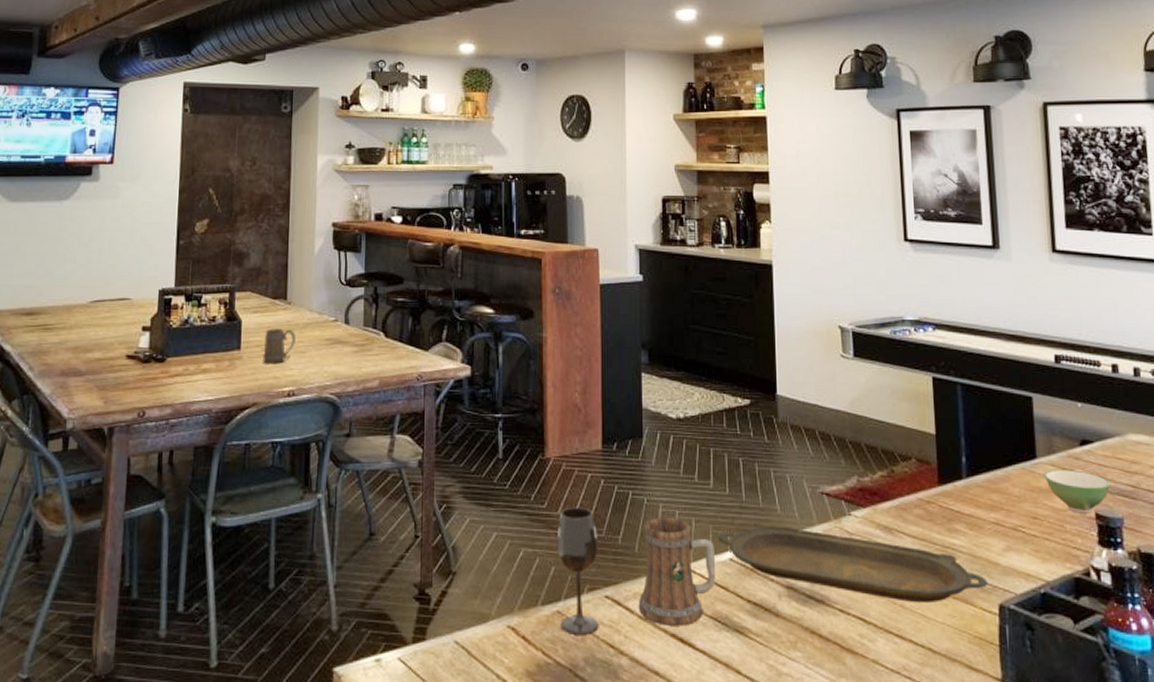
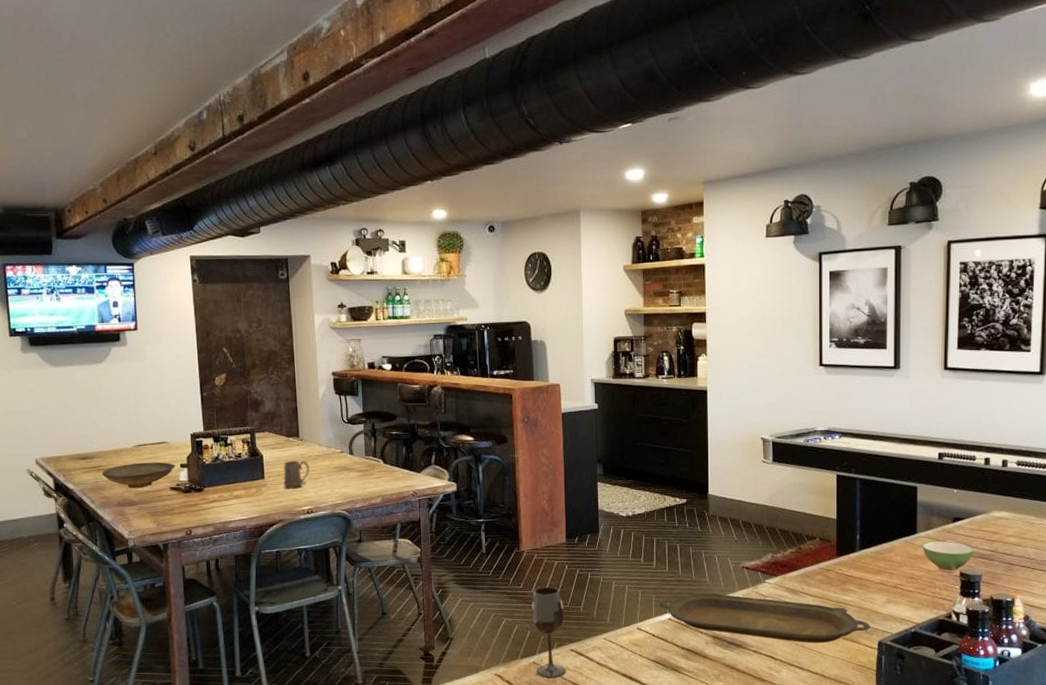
decorative bowl: none [48,322,136,355] -> present [102,462,175,489]
beer mug: present [638,517,716,626] -> none [596,590,658,668]

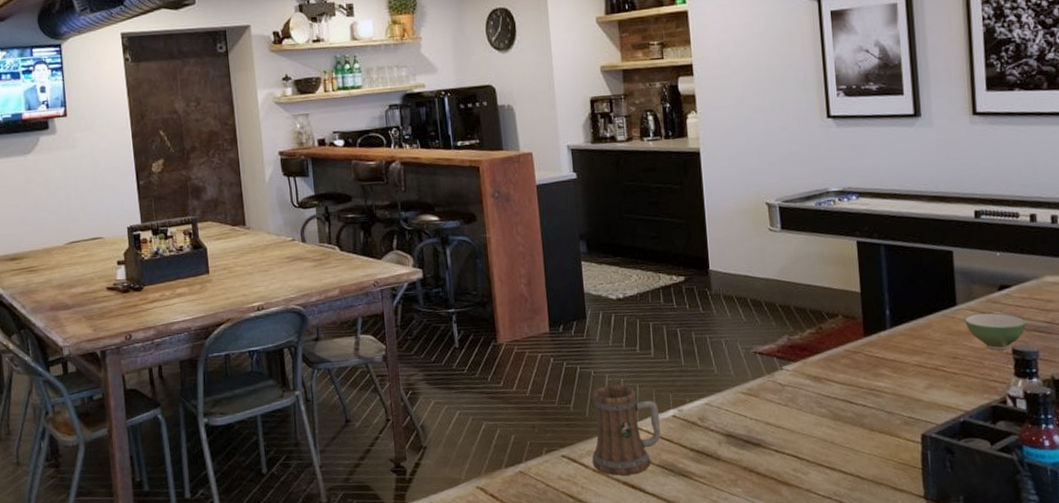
decorative bowl: present [102,462,175,489] -> none [33,259,112,291]
beer mug: present [283,459,310,489] -> none [229,251,258,284]
wine glass: present [531,586,566,678] -> none [514,383,558,490]
beer mug: none [596,590,658,668] -> present [592,384,661,476]
serving tray: present [658,593,871,644] -> none [660,384,911,439]

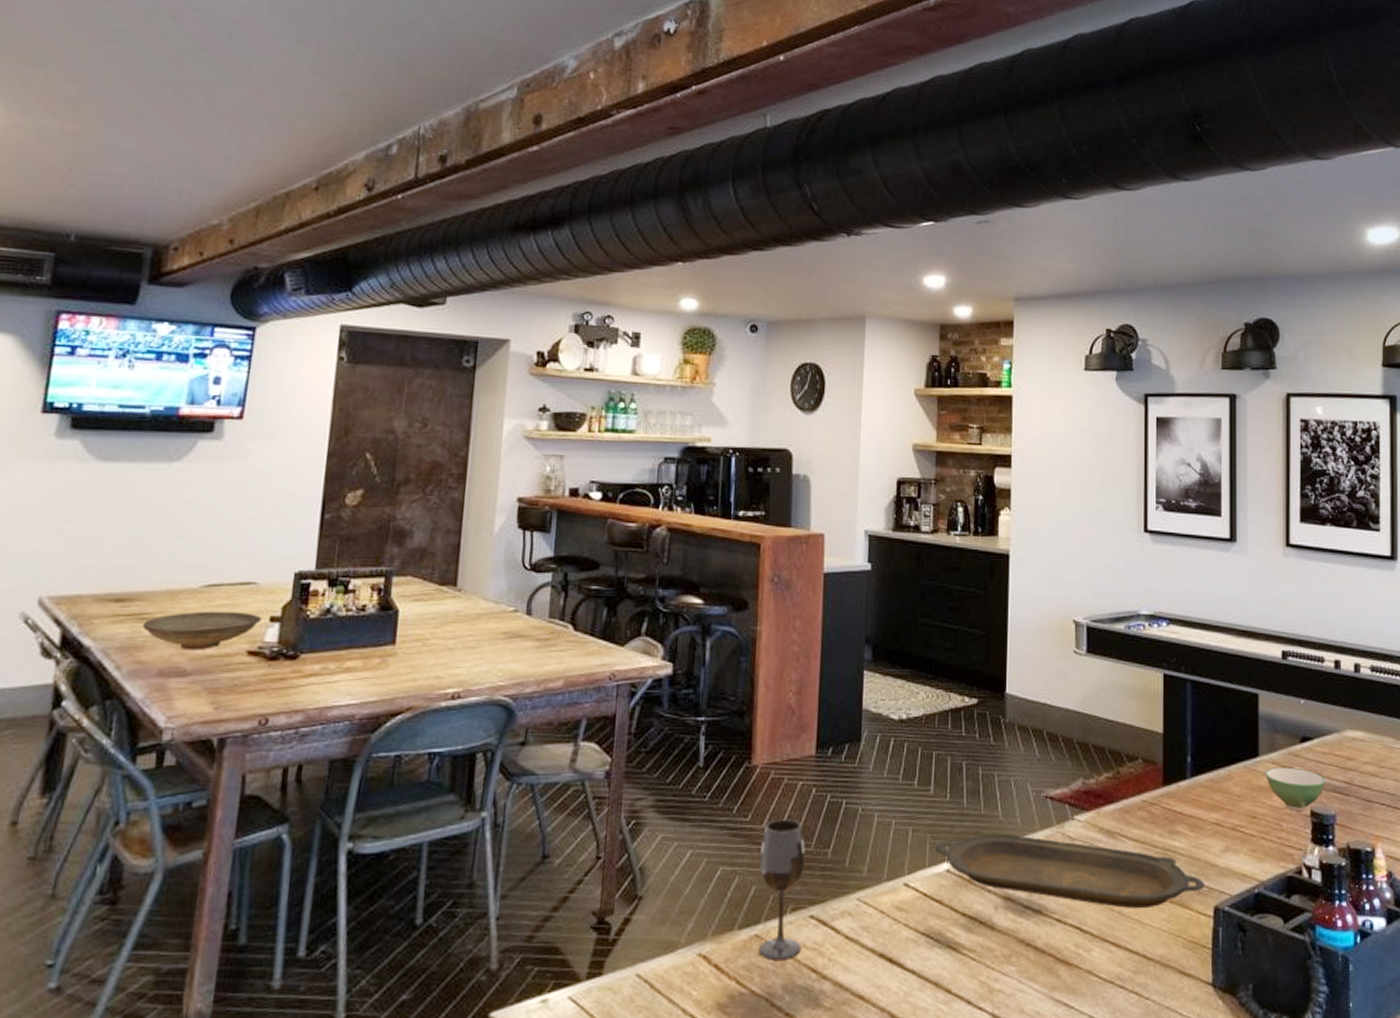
decorative bowl: none [33,259,112,291] -> present [143,611,262,651]
wine glass: none [514,383,558,490] -> present [758,819,806,960]
beer mug: present [592,384,661,476] -> none [845,827,932,945]
serving tray: none [660,384,911,439] -> present [934,833,1205,909]

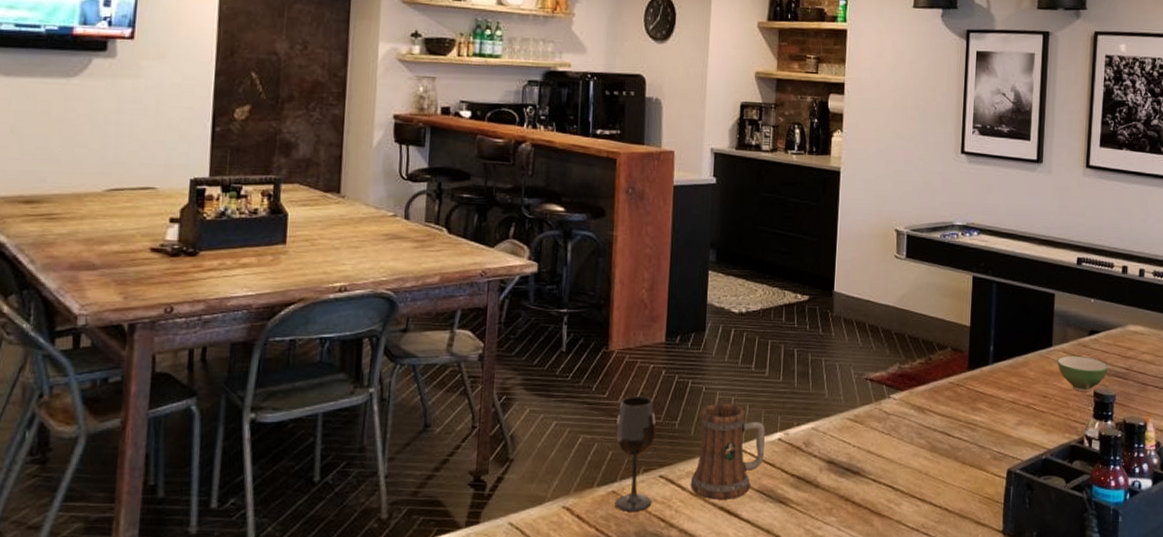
decorative bowl: present [143,611,262,651] -> none [53,212,162,247]
beer mug: none [845,827,932,945] -> present [690,403,766,500]
serving tray: present [934,833,1205,909] -> none [768,409,1000,471]

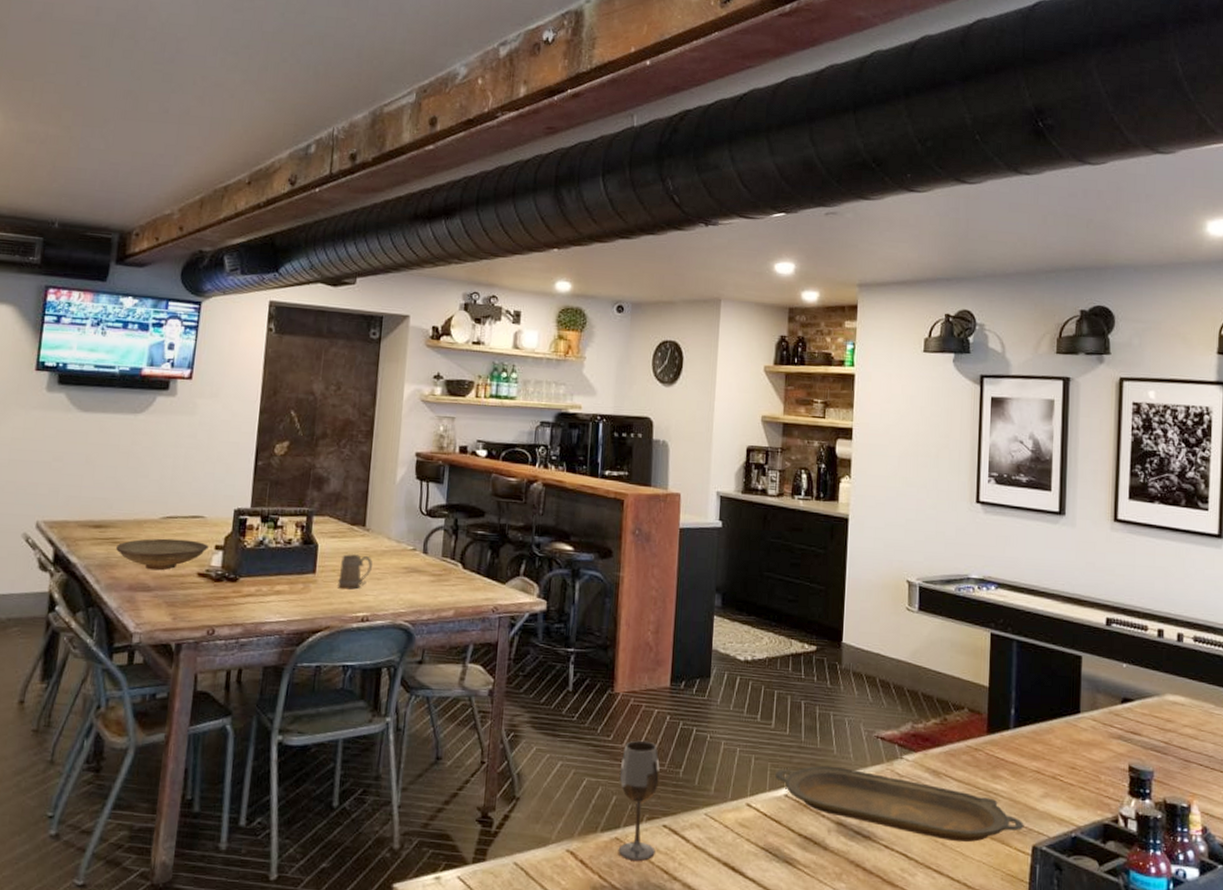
decorative bowl: none [53,212,162,247] -> present [116,538,209,571]
beer mug: none [311,221,349,259] -> present [338,553,372,589]
beer mug: present [690,403,766,500] -> none [694,753,772,856]
serving tray: none [768,409,1000,471] -> present [774,765,1024,843]
bowl: present [1056,356,1109,392] -> none [1085,724,1146,766]

